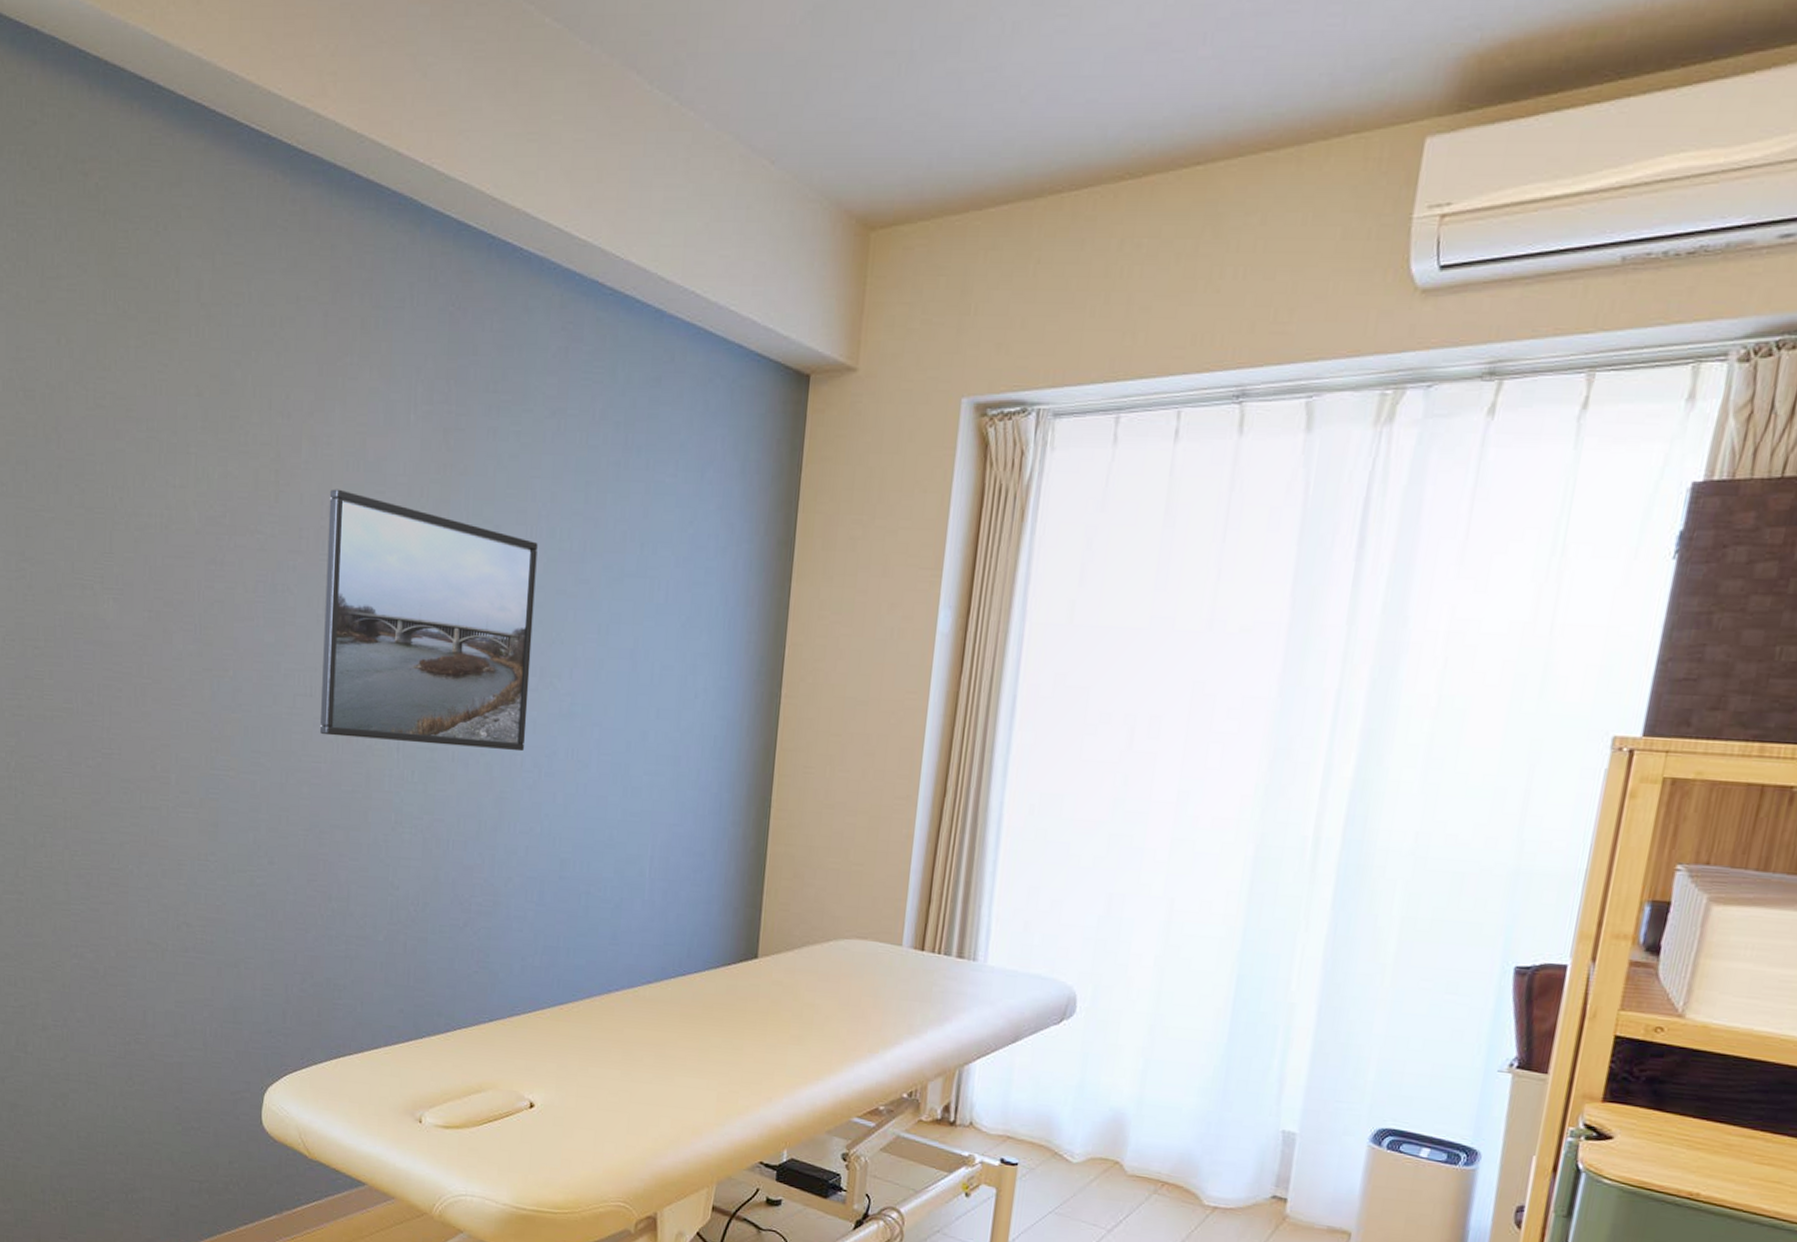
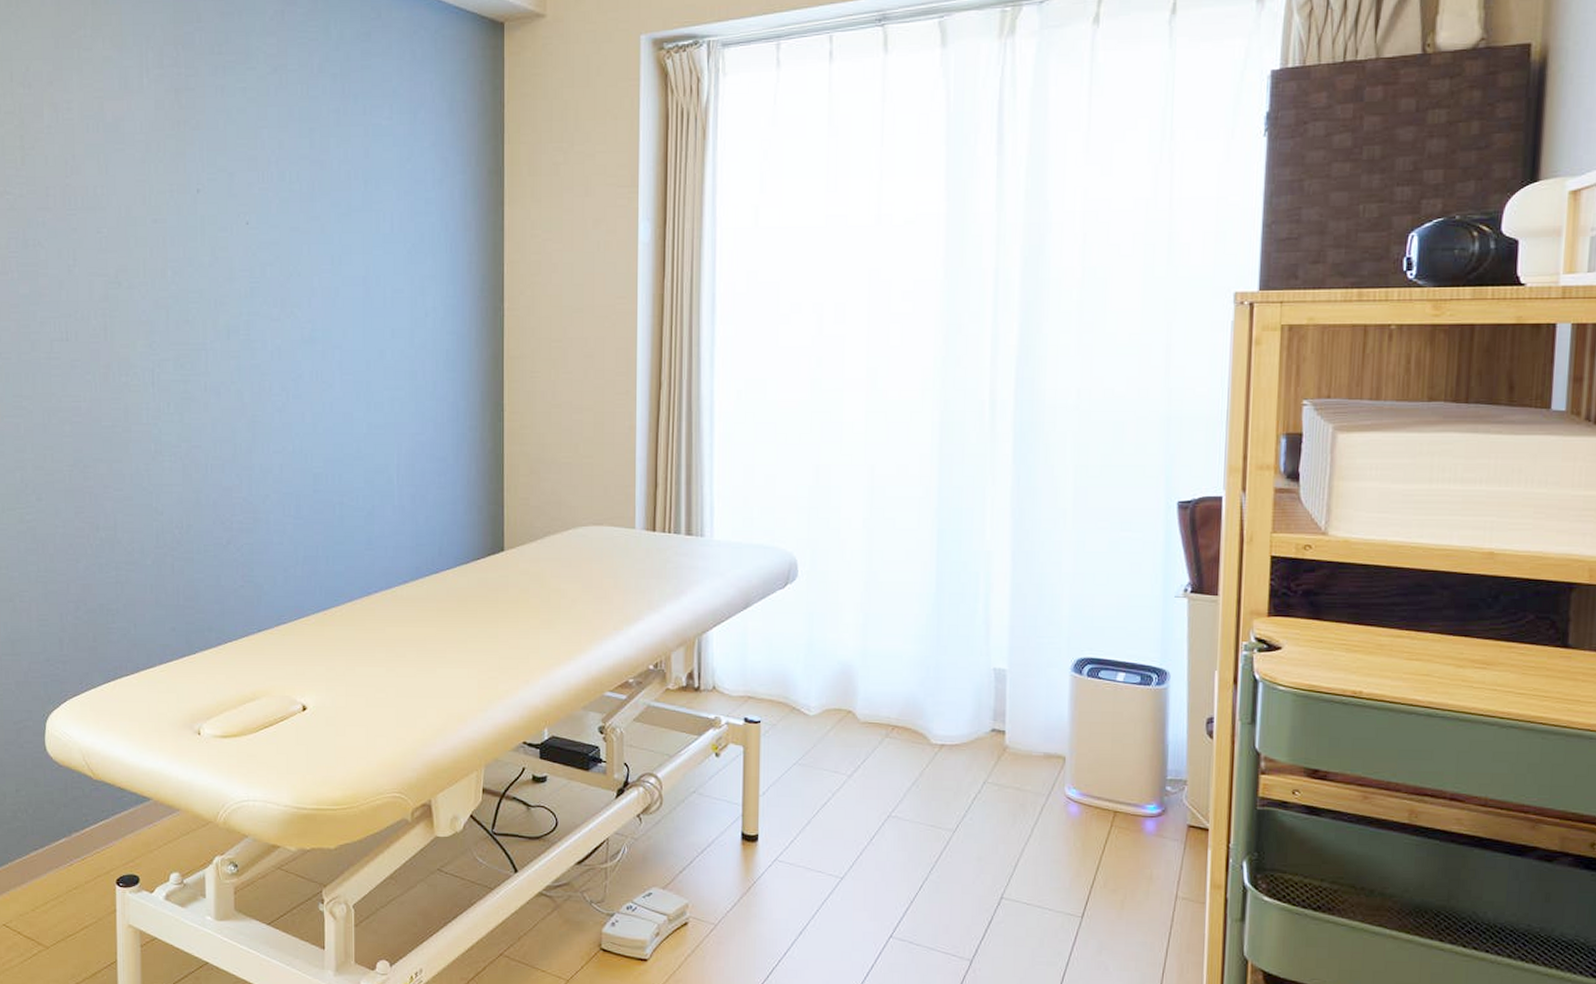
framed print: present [320,489,538,752] -> none [72,149,272,377]

